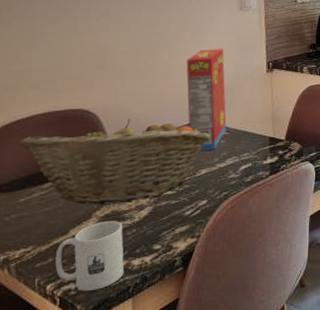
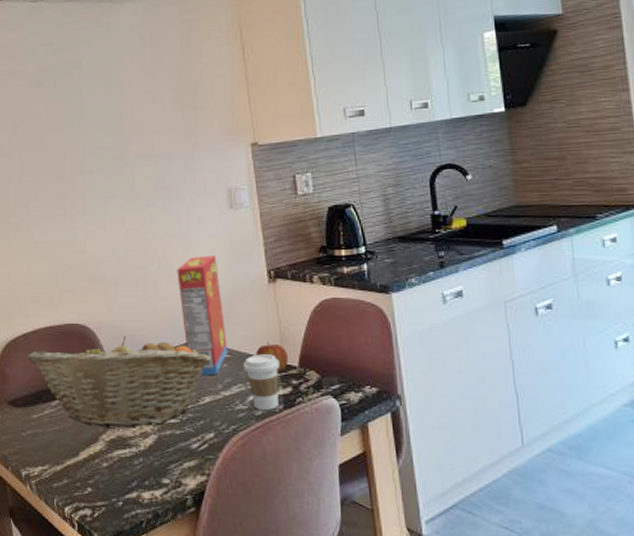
mug: present [55,221,125,291] -> none [70,446,136,520]
coffee cup: none [239,131,270,177] -> present [243,354,280,410]
apple: none [250,120,278,146] -> present [255,342,289,373]

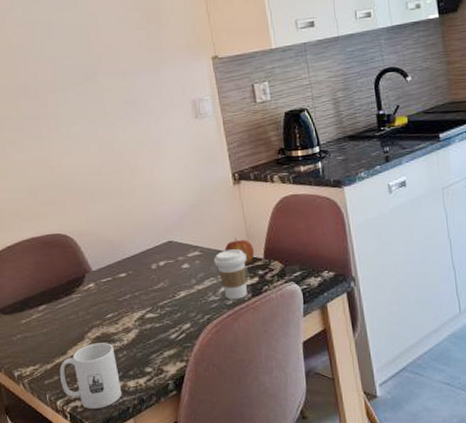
fruit basket: present [27,336,212,427] -> none [12,242,185,326]
mug: none [70,446,136,520] -> present [60,343,122,409]
cereal box: present [177,255,228,376] -> none [148,162,199,273]

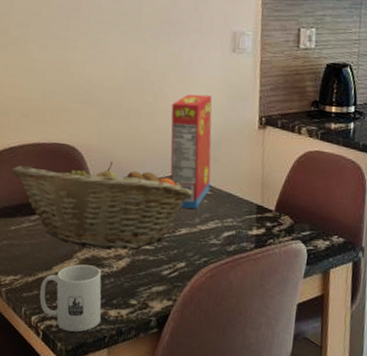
fruit basket: none [12,242,185,326] -> present [11,161,194,249]
cereal box: none [148,162,199,273] -> present [170,94,212,209]
coffee cup: present [214,249,247,299] -> none [222,194,257,248]
apple: present [224,238,255,265] -> none [235,184,267,214]

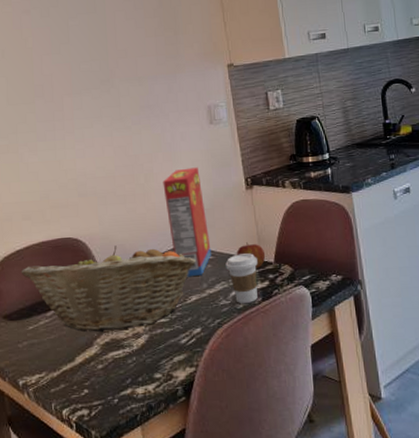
mug: present [39,264,102,333] -> none [67,348,130,417]
coffee cup: none [222,194,257,248] -> present [225,253,258,303]
apple: none [235,184,267,214] -> present [236,242,266,269]

